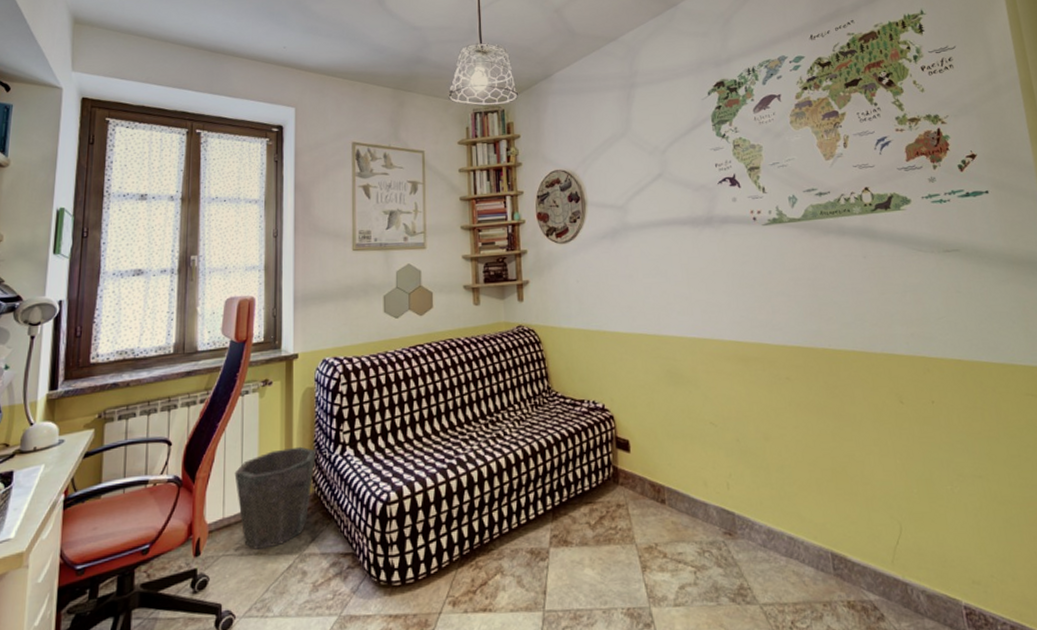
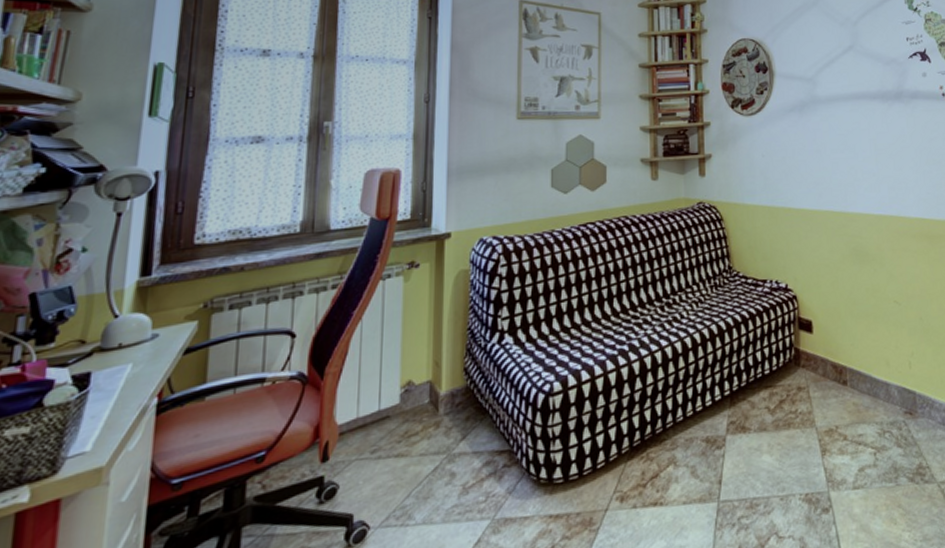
waste bin: present [234,446,317,549] -> none [372,335,471,451]

